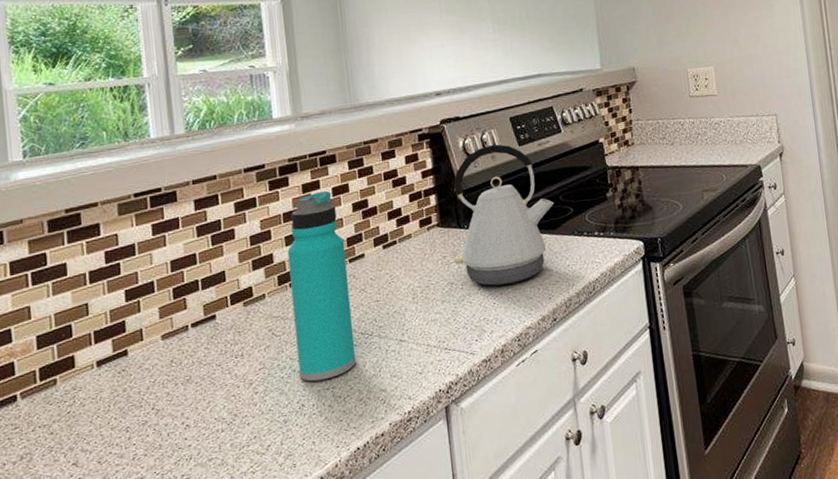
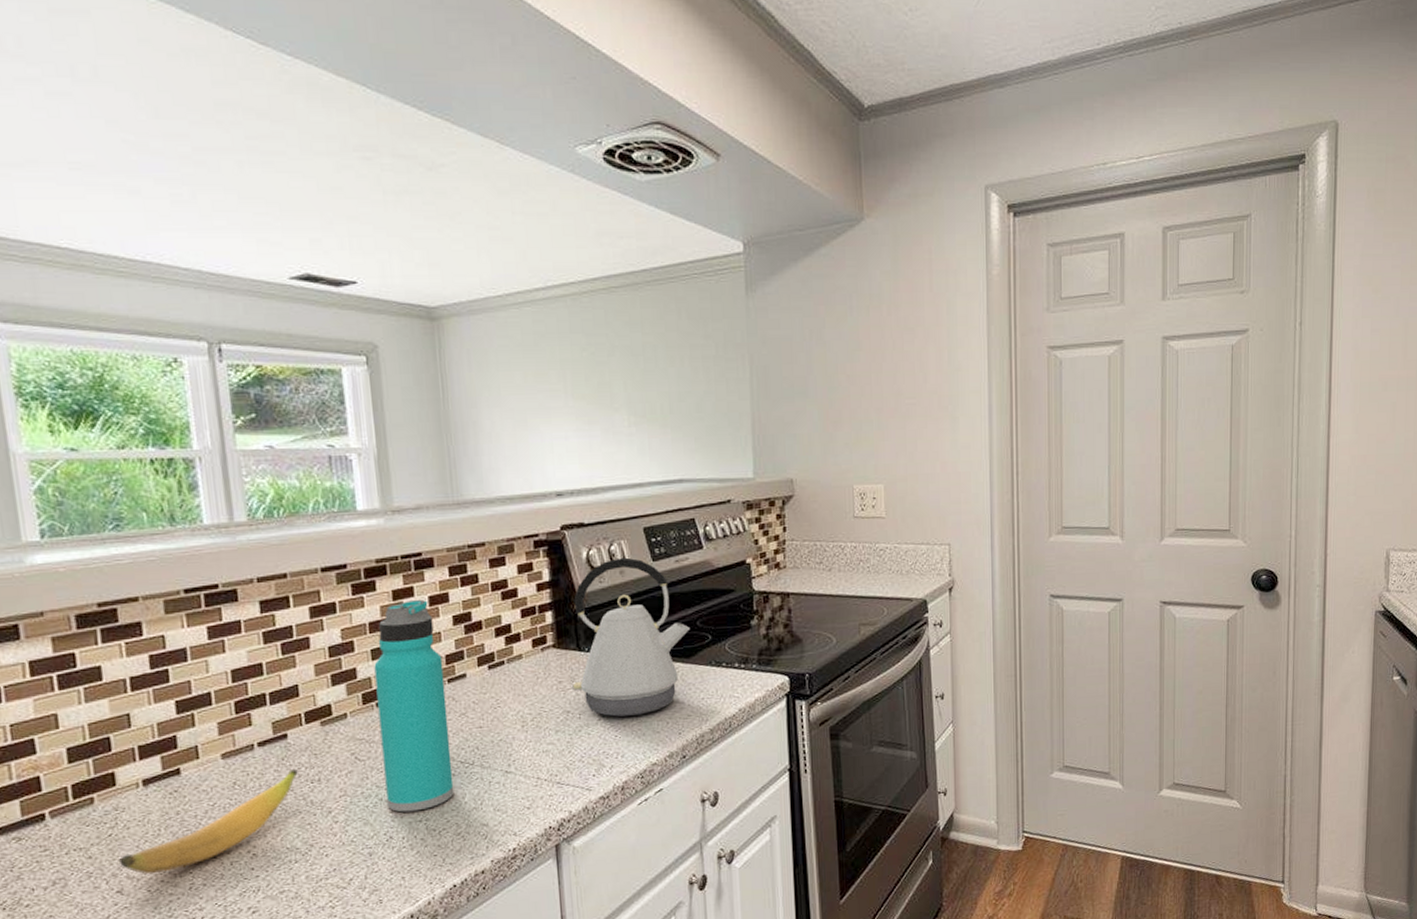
banana: none [74,345,226,447] -> present [118,768,299,875]

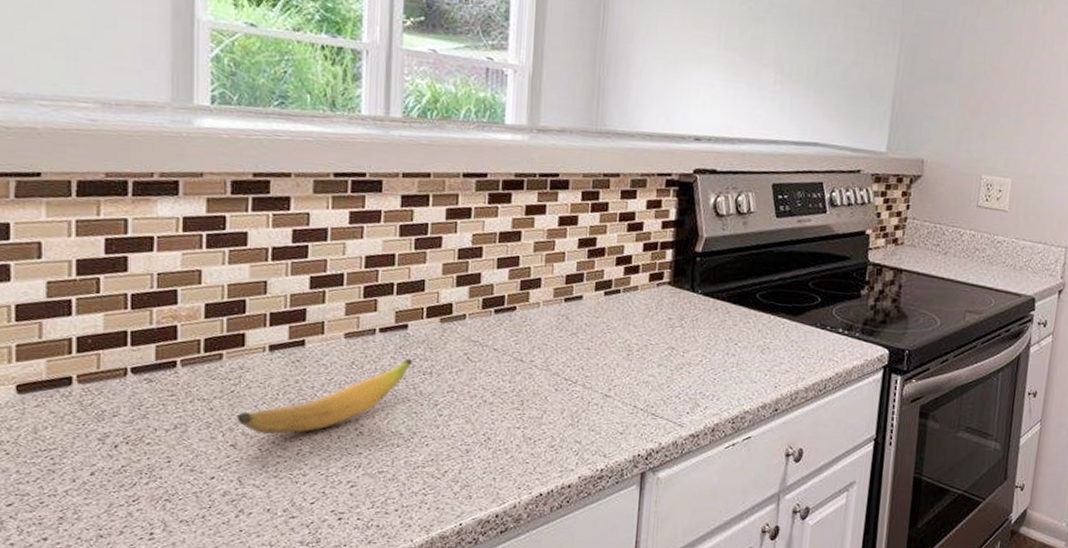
water bottle: present [374,599,454,812] -> none [490,217,563,418]
kettle: present [572,557,691,717] -> none [681,209,802,363]

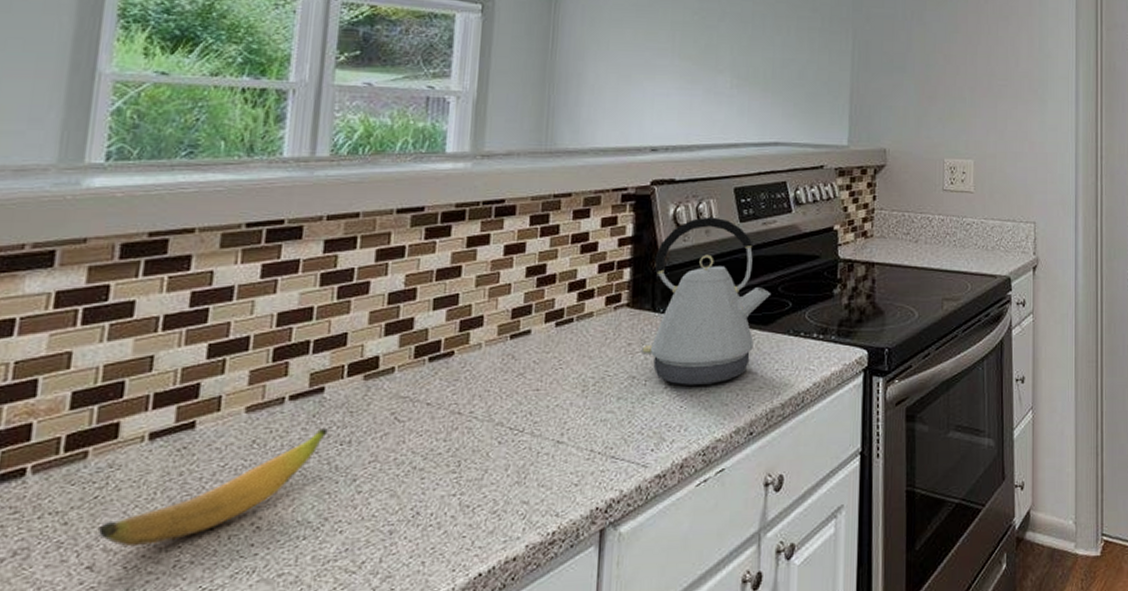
kettle: none [681,209,802,363] -> present [642,217,772,385]

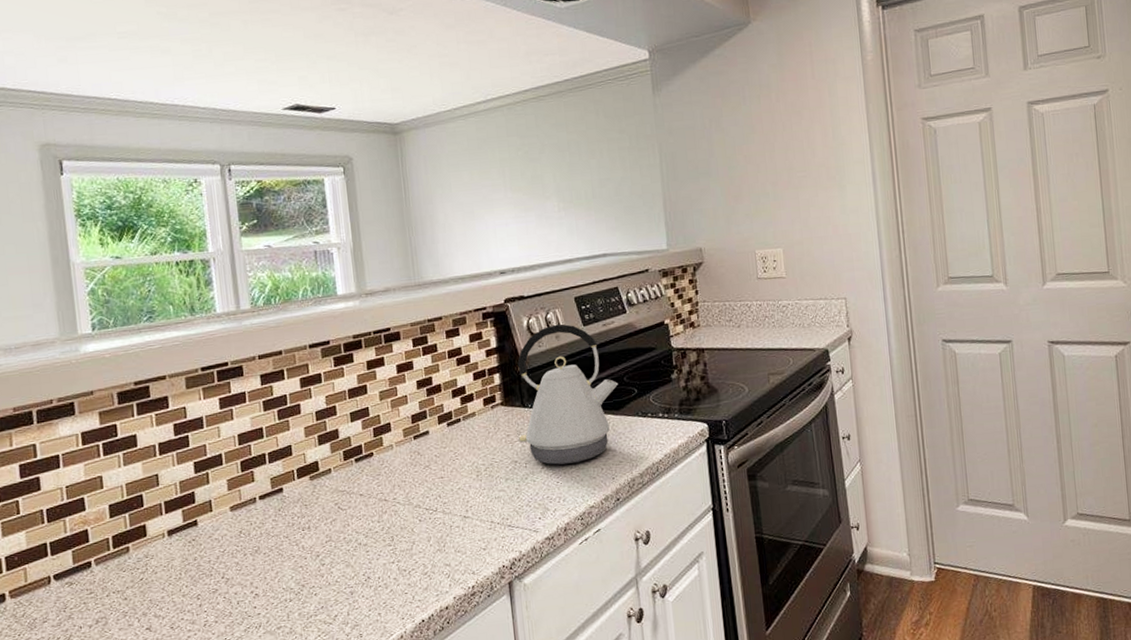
banana: present [97,427,330,547] -> none [147,518,293,613]

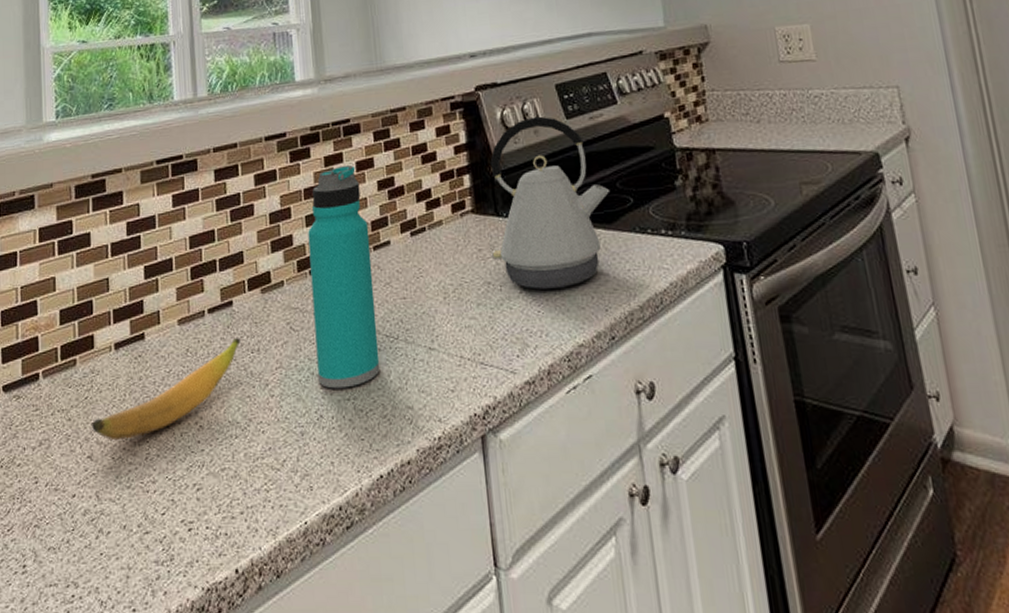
banana: none [147,518,293,613] -> present [91,337,242,441]
water bottle: none [352,367,421,555] -> present [308,165,380,389]

